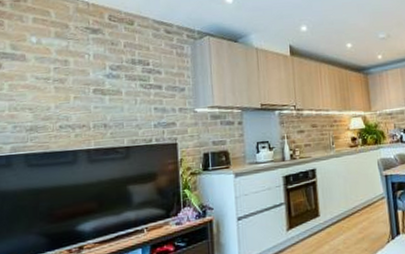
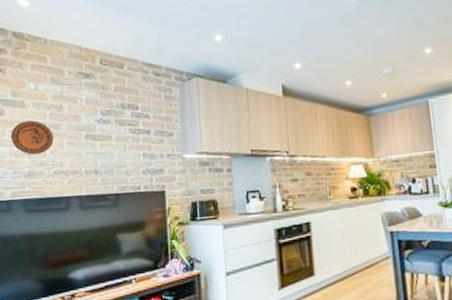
decorative plate: none [10,74,59,109] -> present [11,120,54,155]

